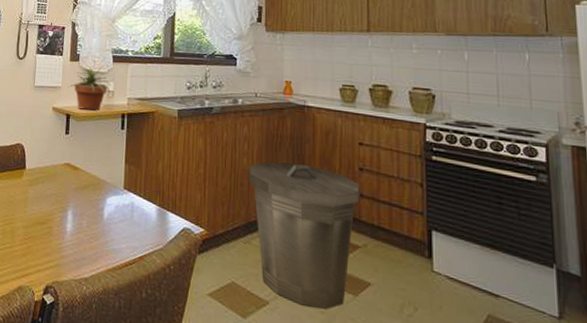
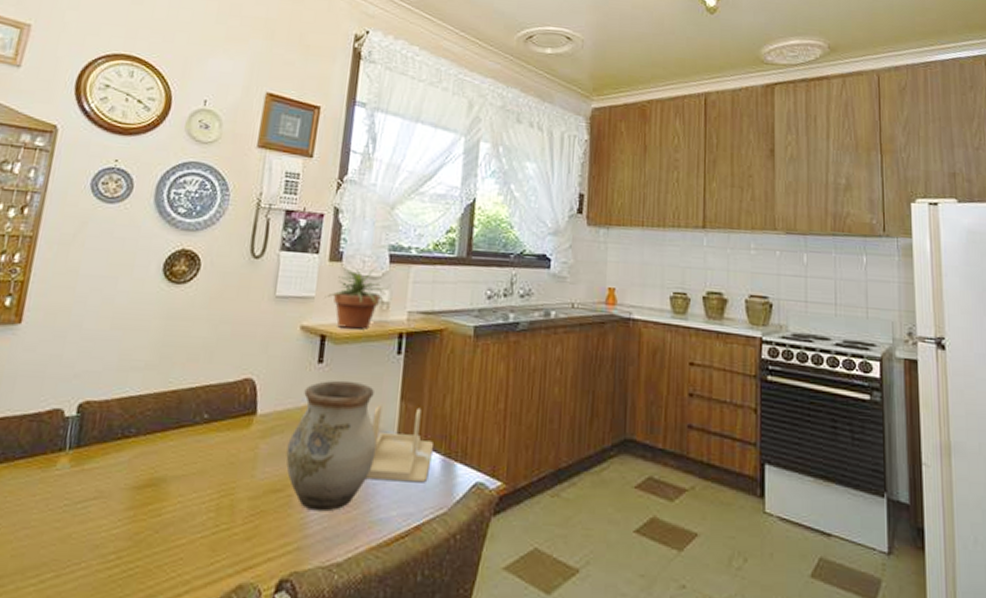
vase: none [46,147,109,241] -> present [286,380,377,512]
napkin holder: none [102,166,152,225] -> present [365,405,435,483]
trash can: present [248,161,360,309] -> none [559,390,689,571]

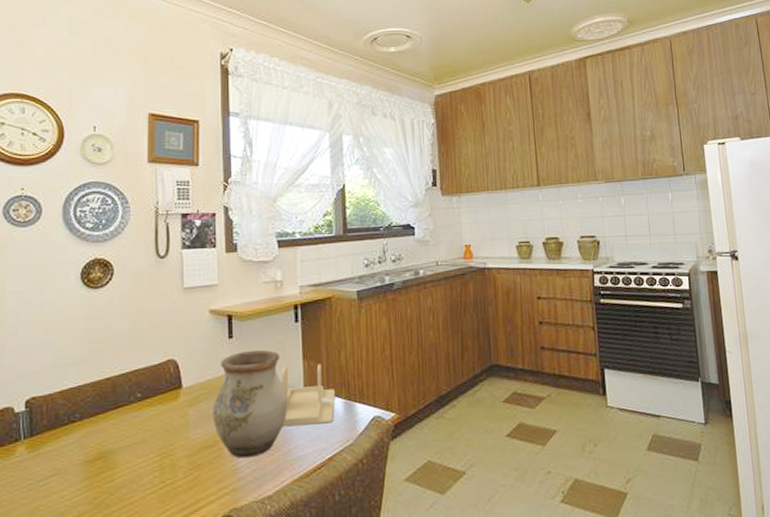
potted plant: present [324,268,389,329] -> none [226,253,280,307]

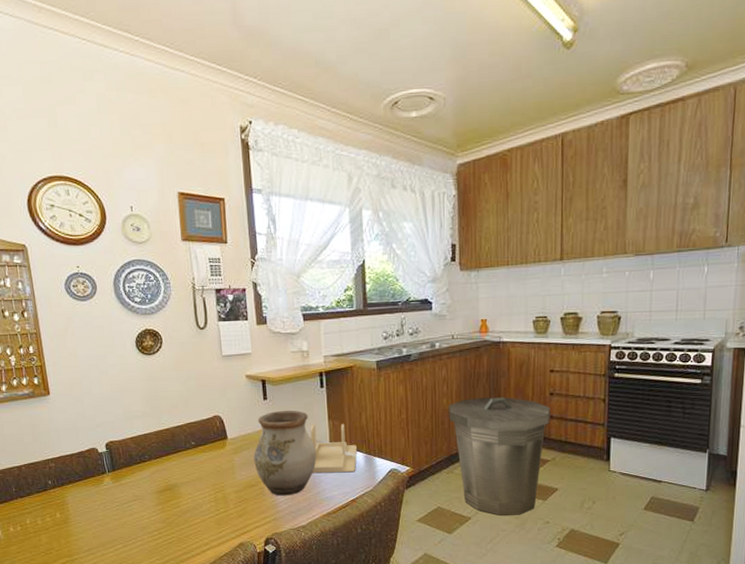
trash can: none [435,327,542,468] -> present [448,397,550,516]

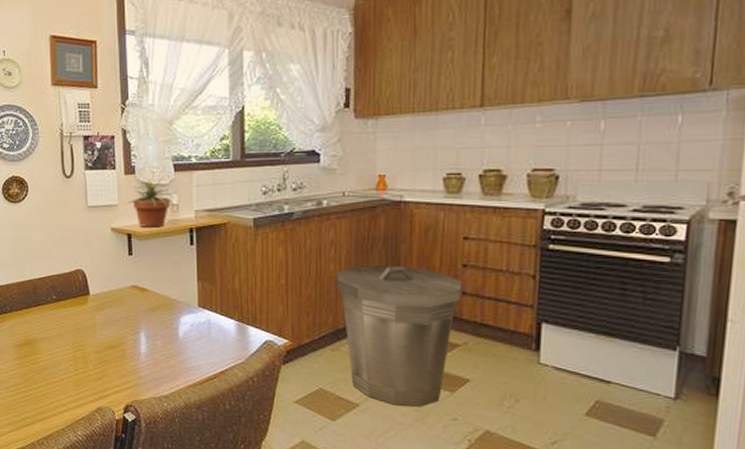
vase: present [253,410,317,496] -> none [116,267,183,361]
potted plant: none [259,326,306,373] -> present [126,177,176,227]
napkin holder: present [310,423,358,473] -> none [177,285,229,341]

